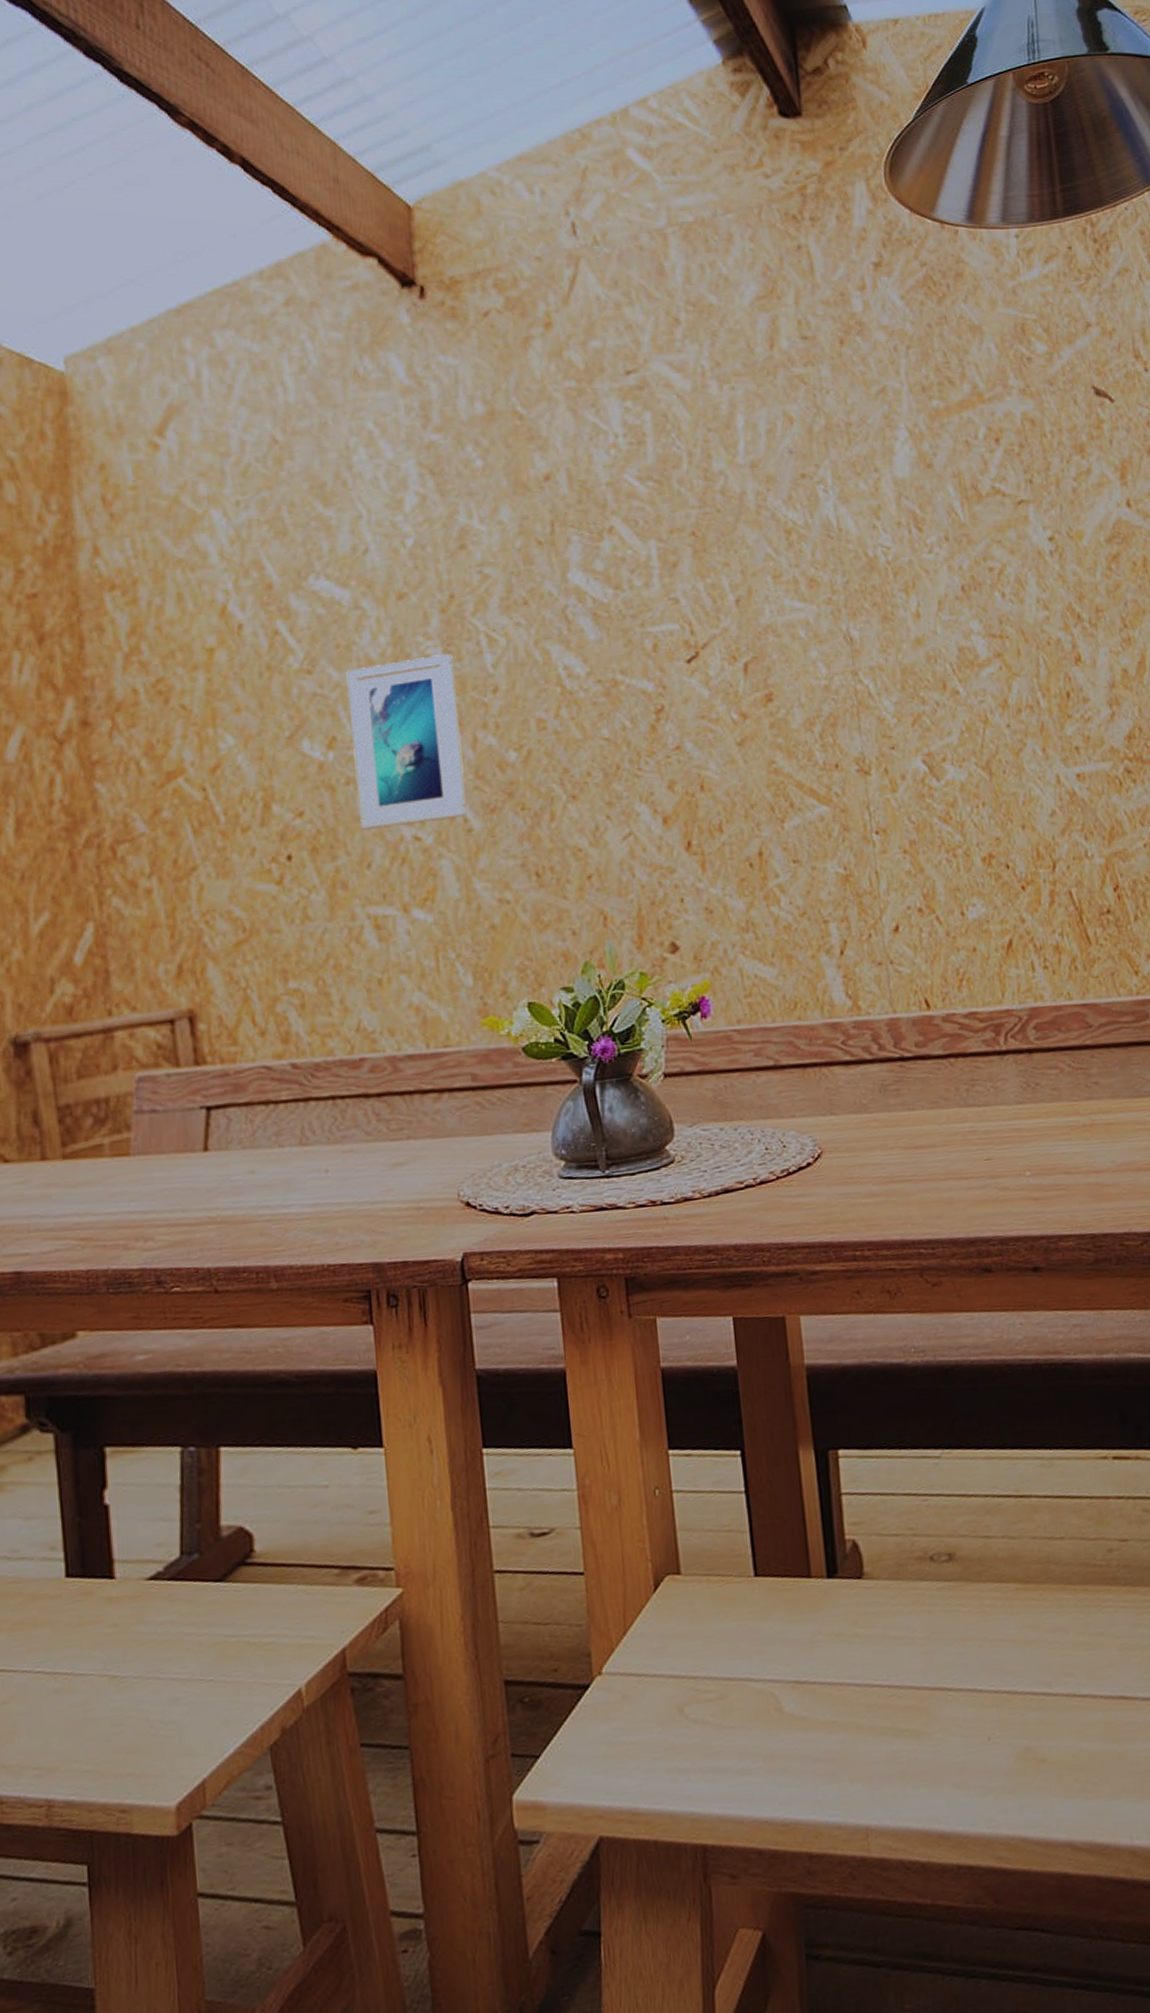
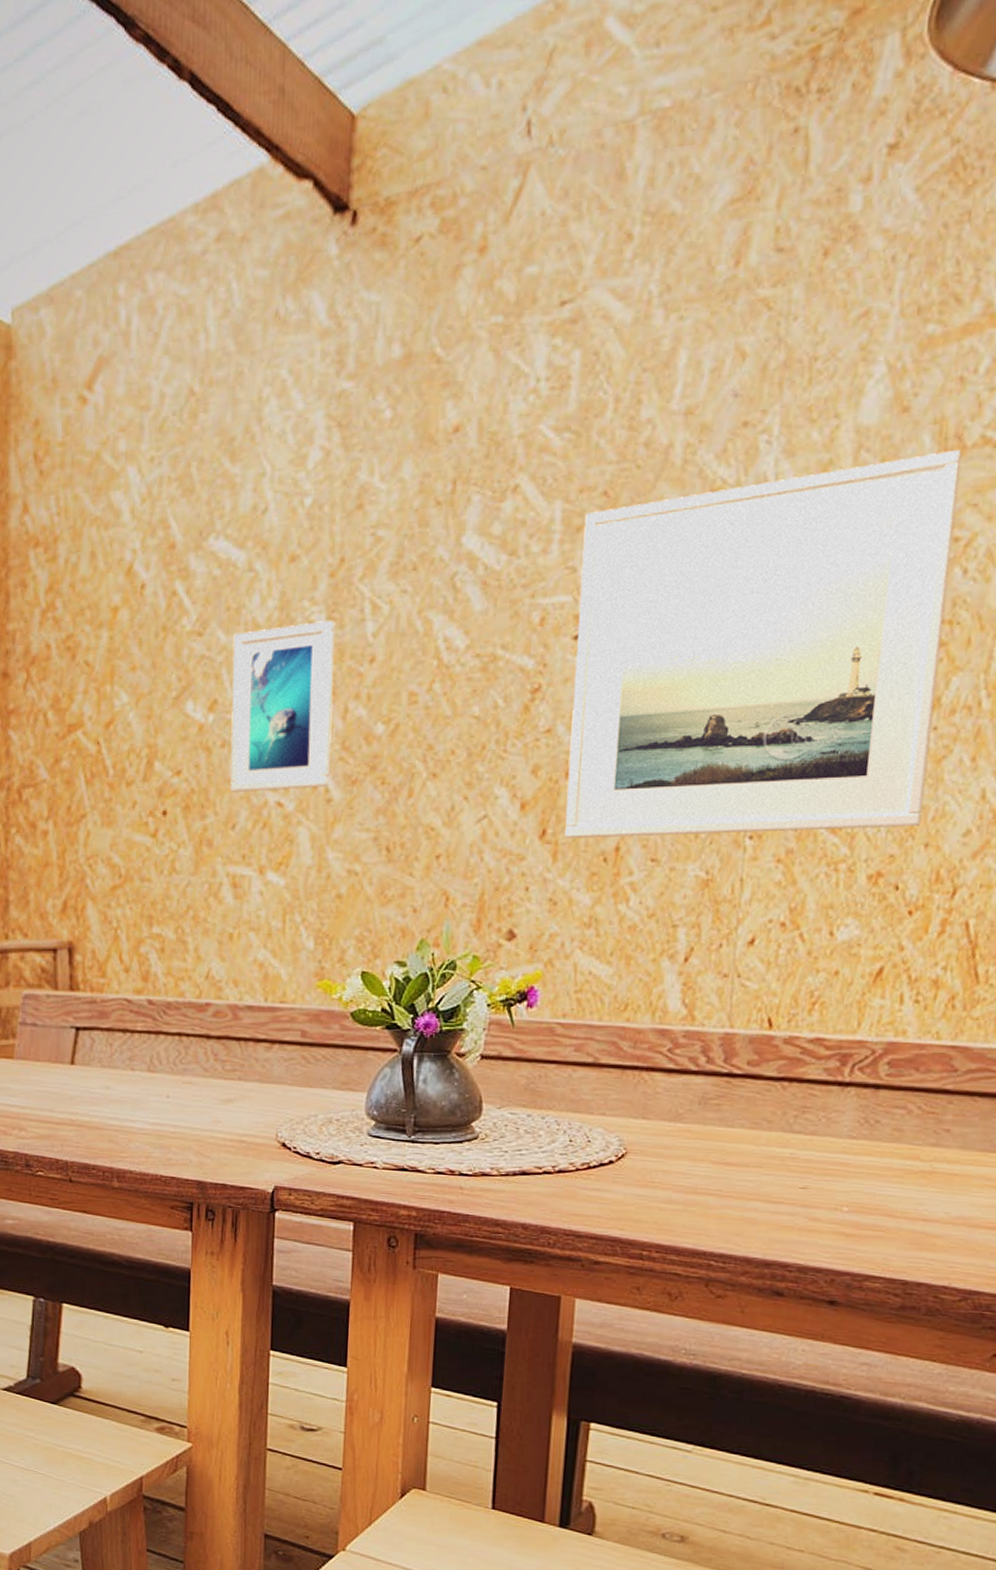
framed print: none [679,498,1015,848] -> present [565,450,963,838]

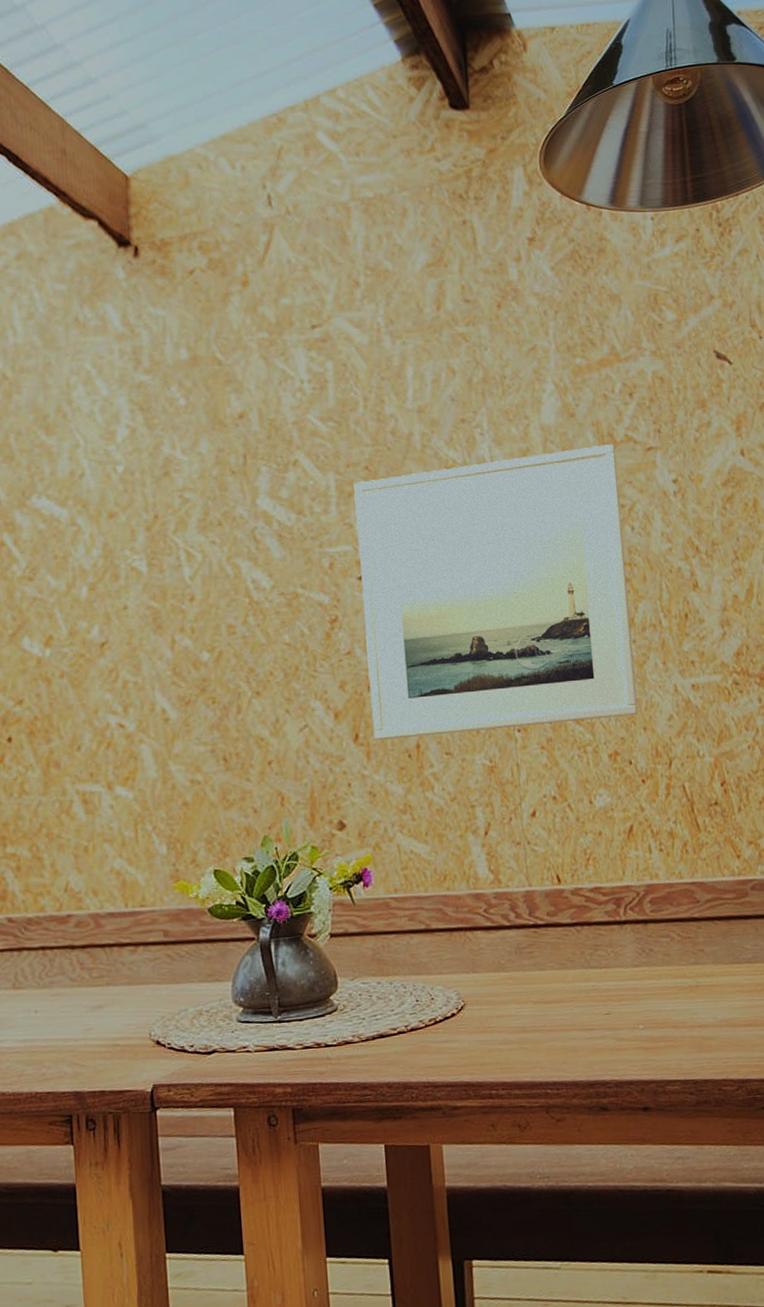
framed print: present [230,621,335,793] -> none [62,567,165,718]

